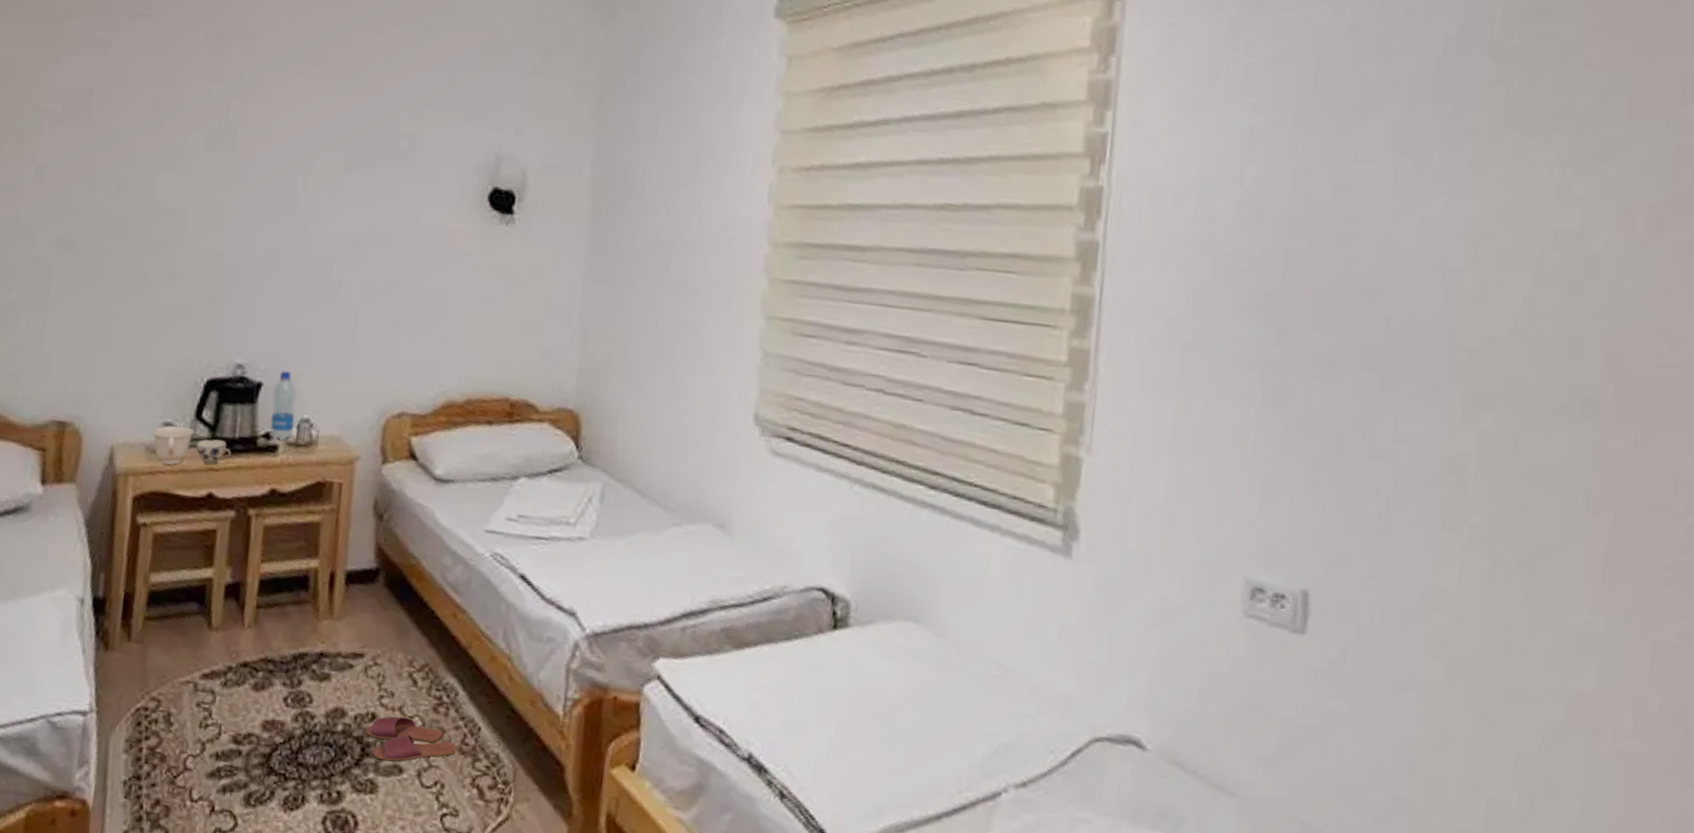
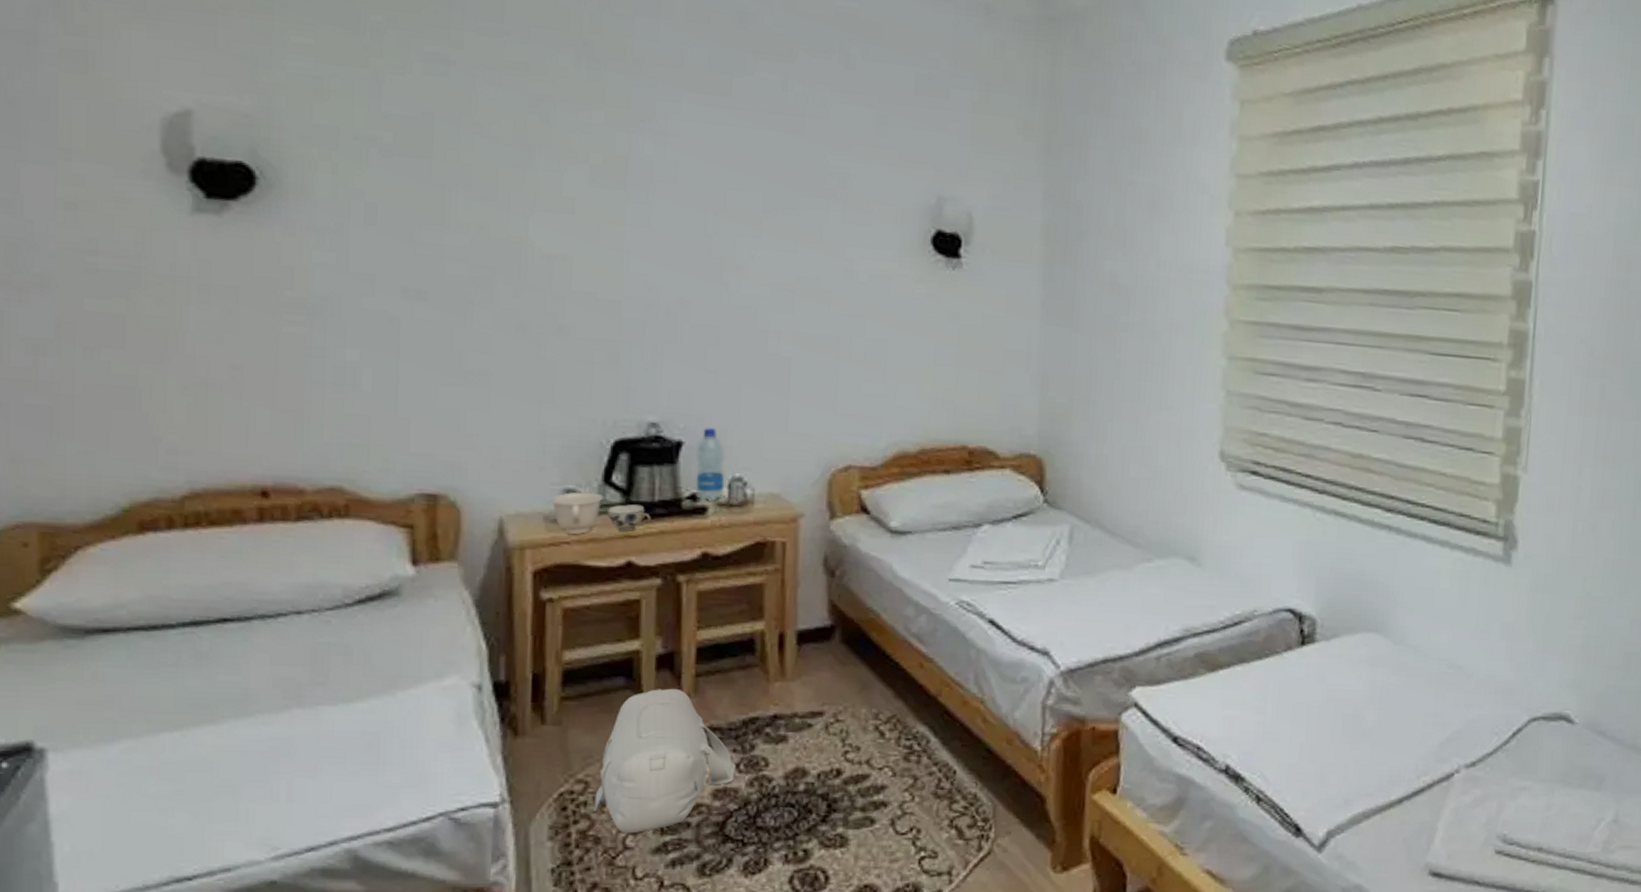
duffel bag: none [162,616,284,756] -> present [593,688,736,834]
slippers: present [365,716,456,762] -> none [830,769,931,814]

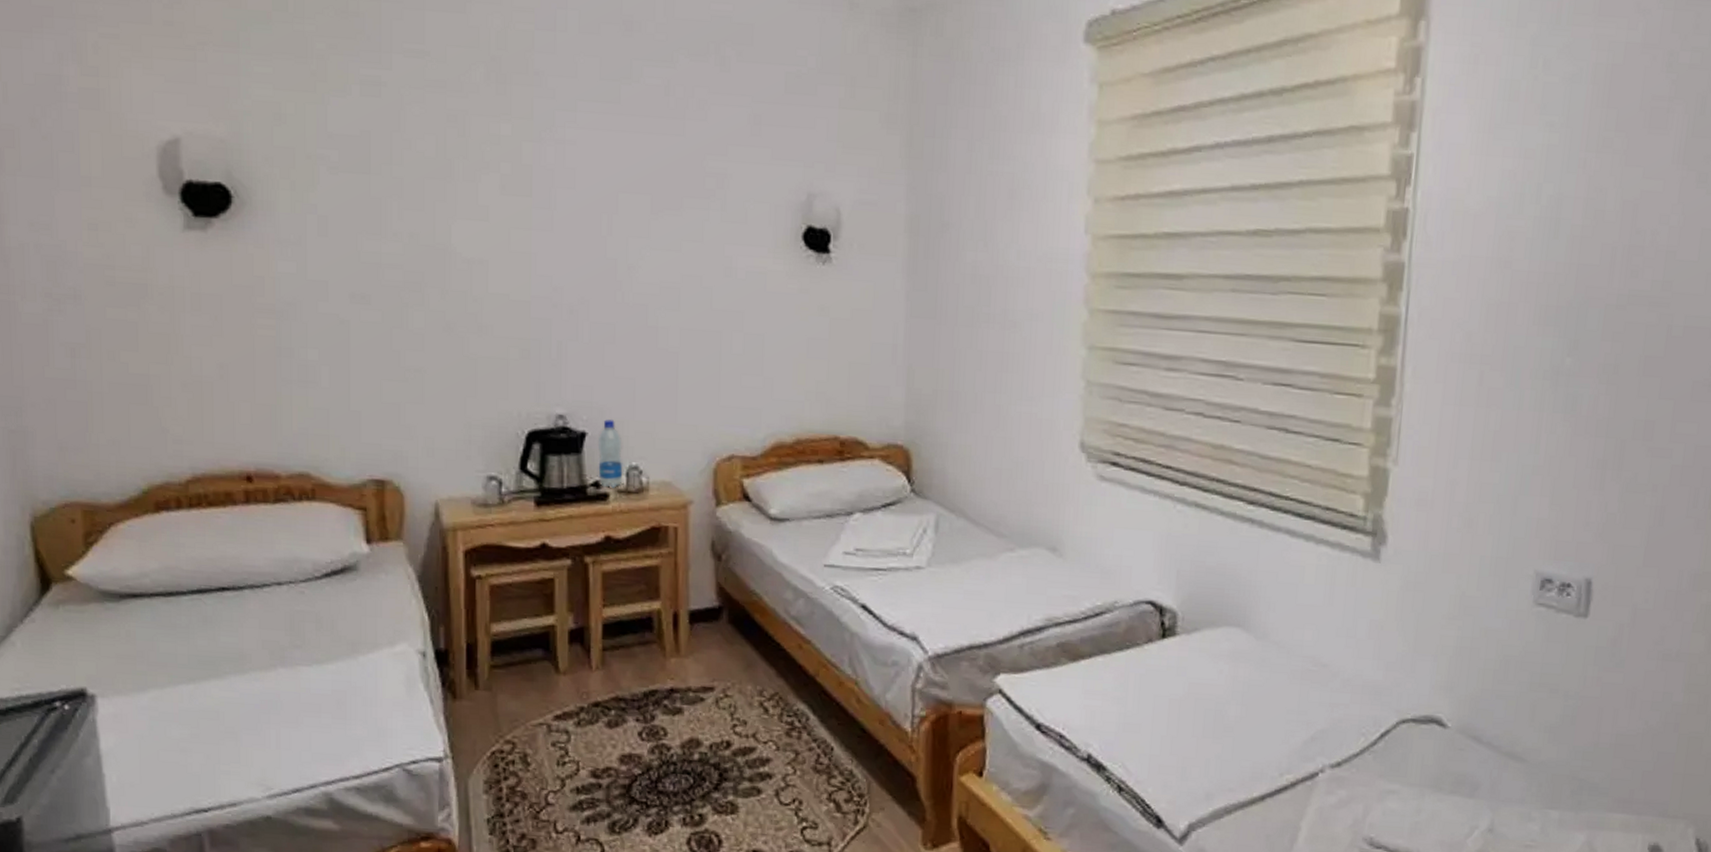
teacup: present [548,492,604,535] -> none [475,478,521,518]
duffel bag: present [593,688,736,834] -> none [520,660,639,792]
teacup: present [606,504,651,531] -> none [523,490,561,515]

